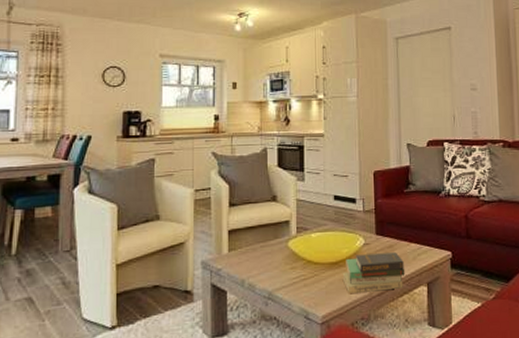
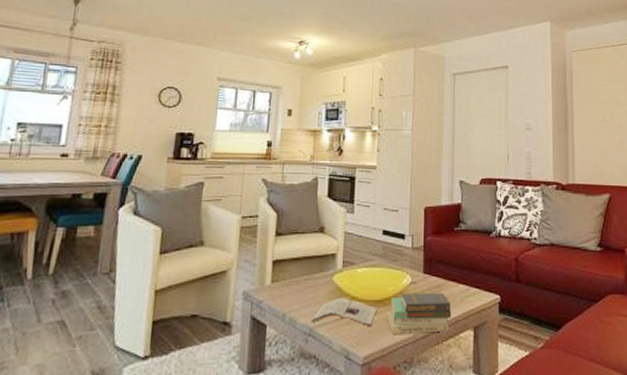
magazine: none [270,262,333,287] -> present [311,298,377,326]

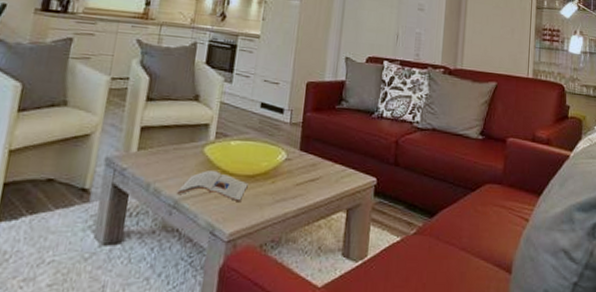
books: present [386,293,452,334] -> none [257,170,326,213]

